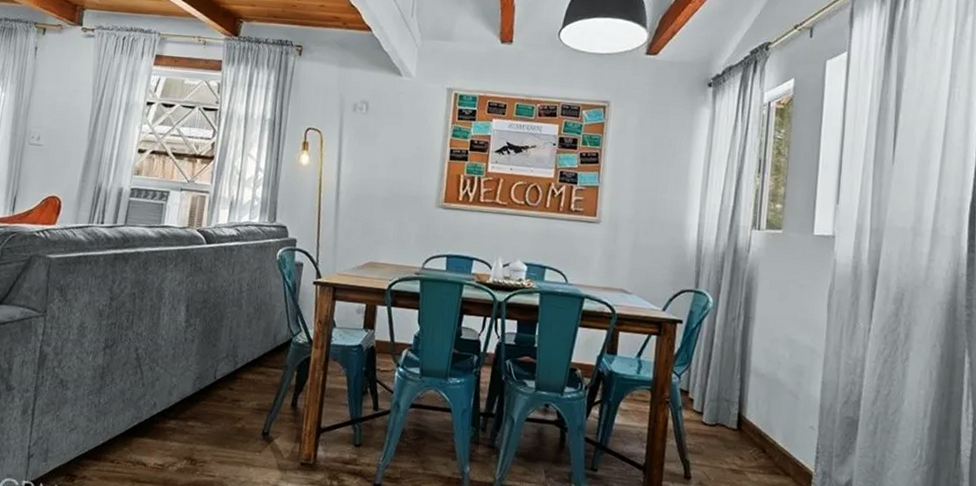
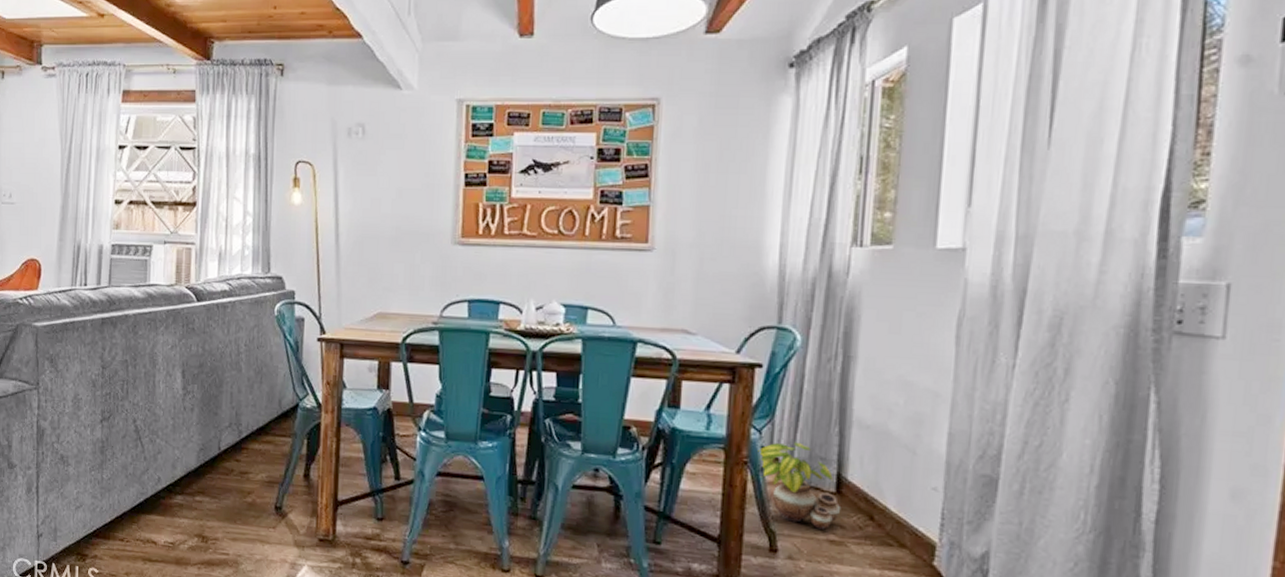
potted plant: none [677,386,741,460] -> present [758,442,841,530]

